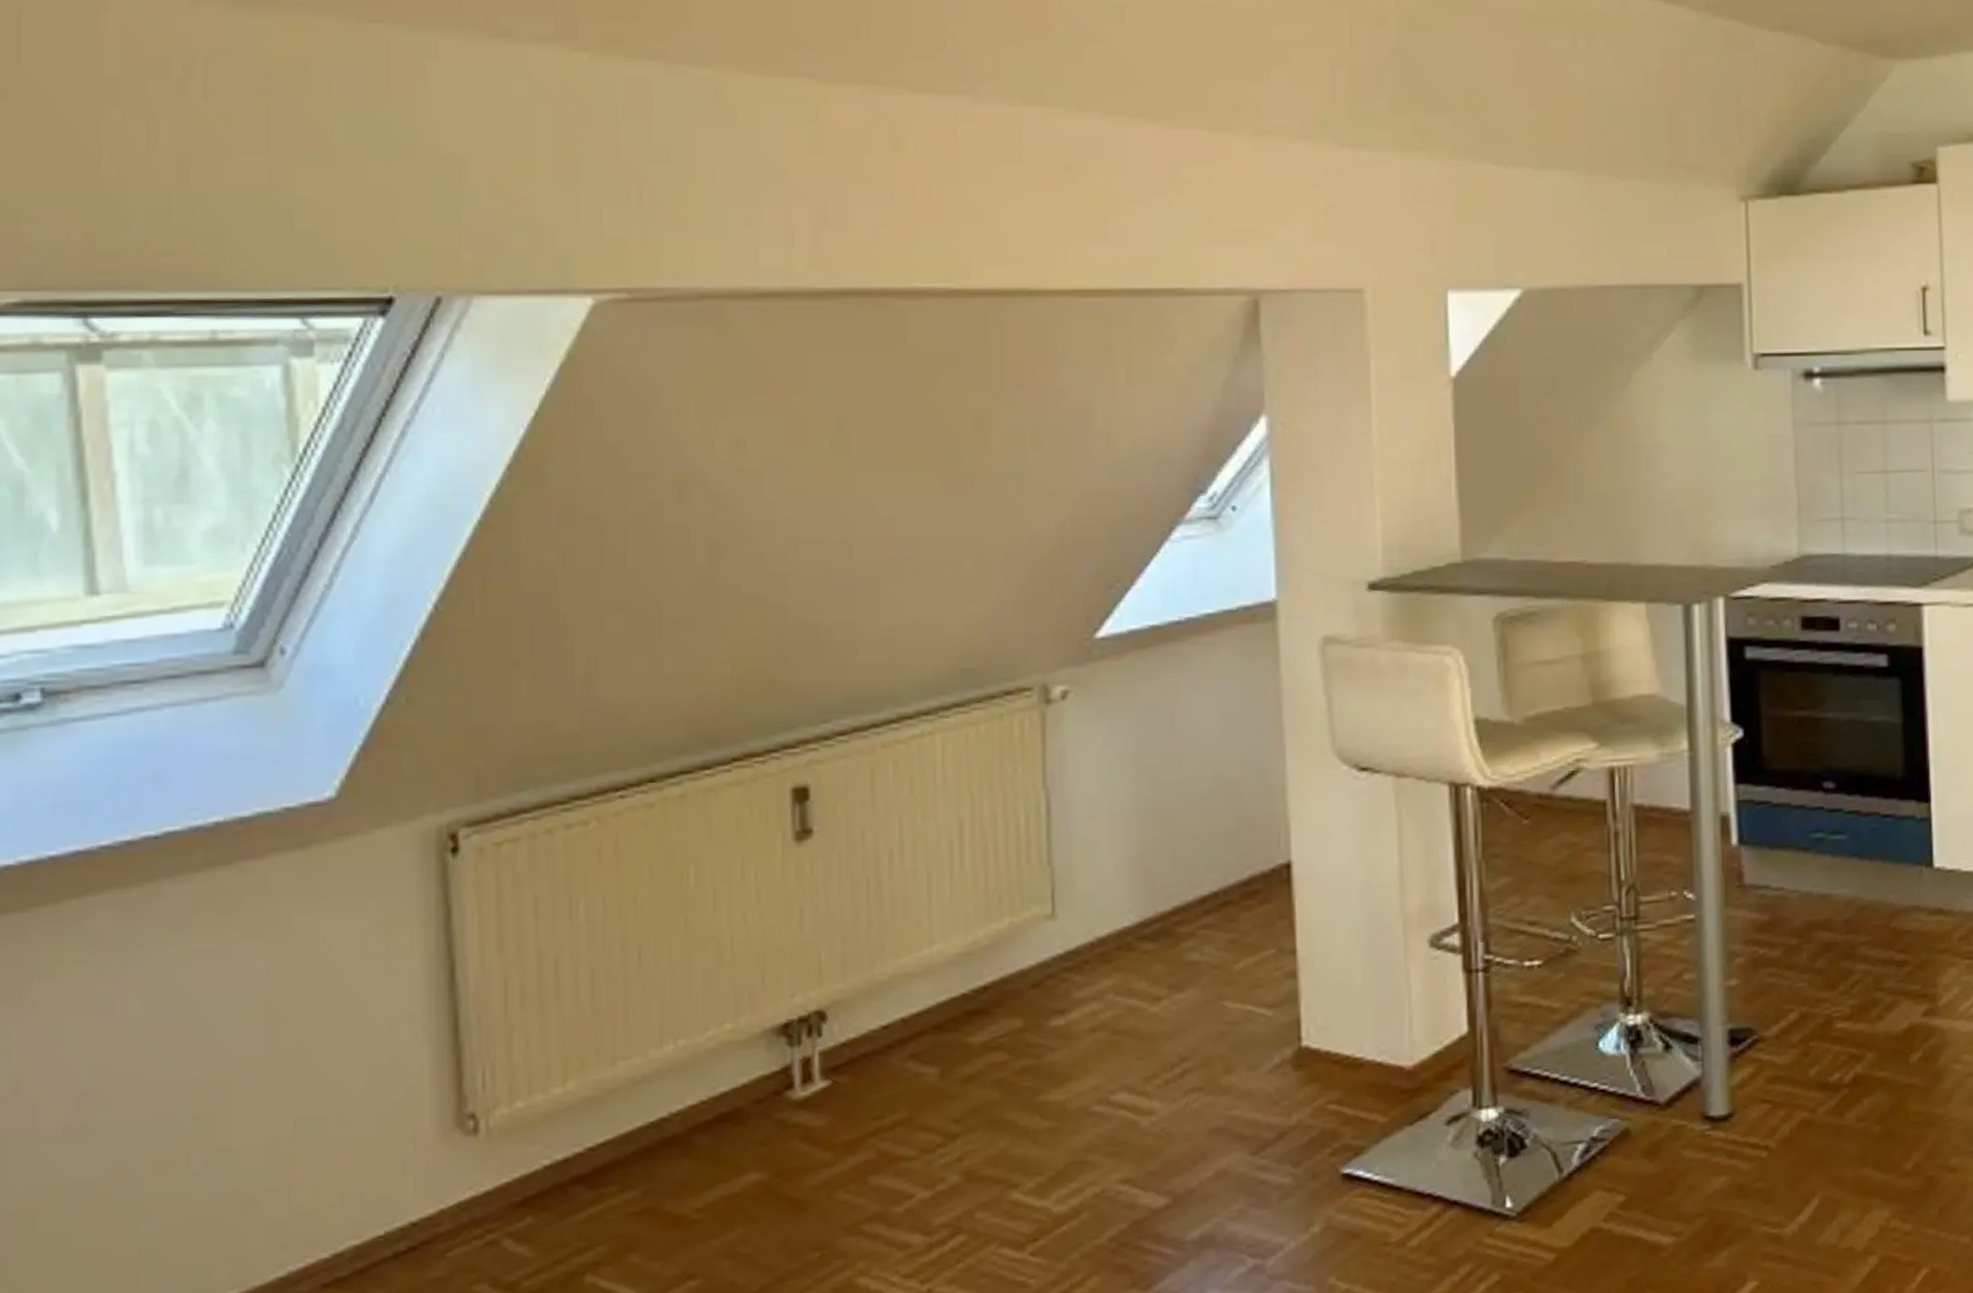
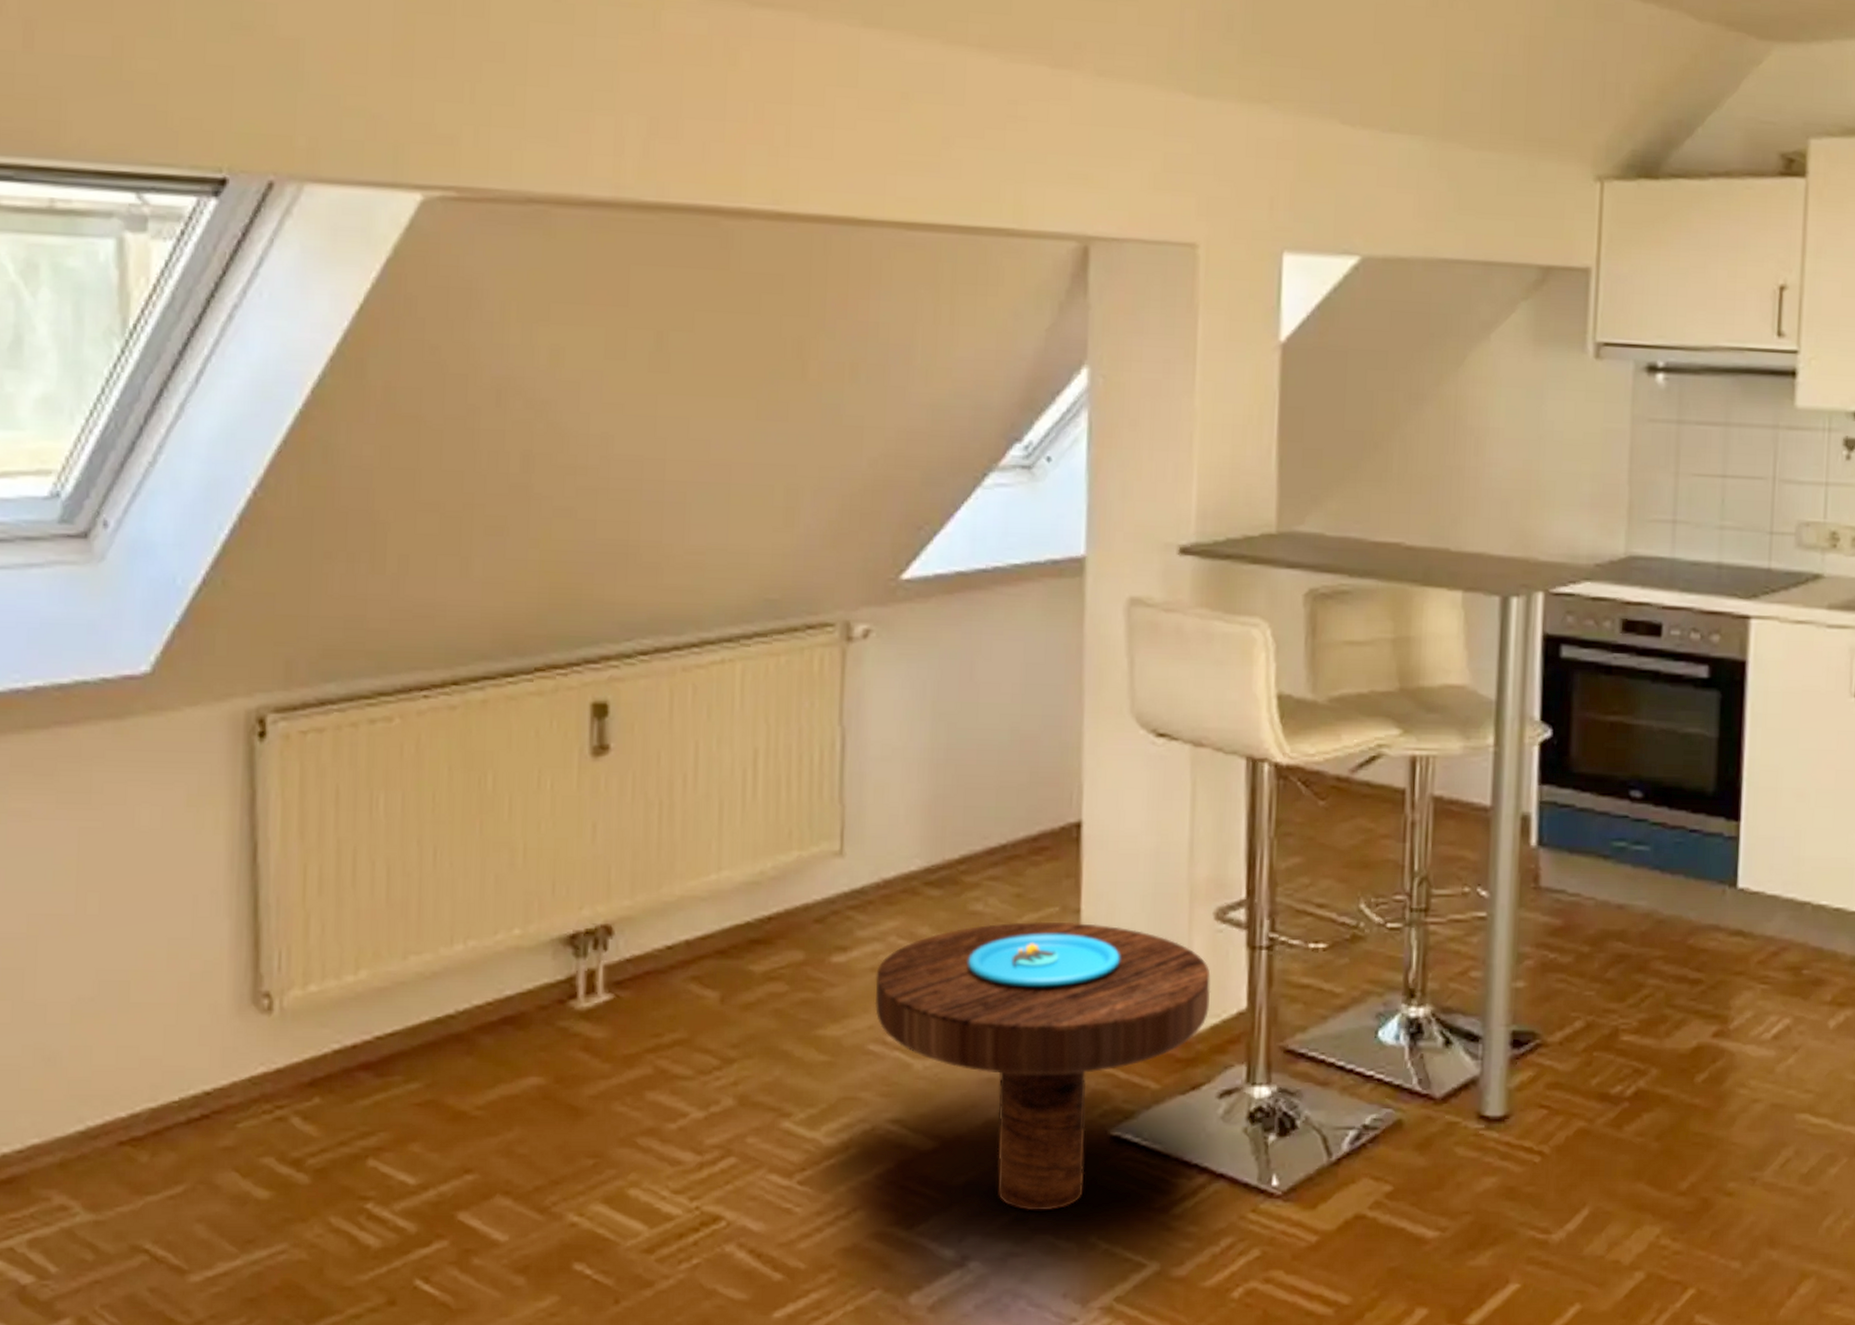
side table: none [1096,962,1431,1259] -> present [874,921,1211,1211]

